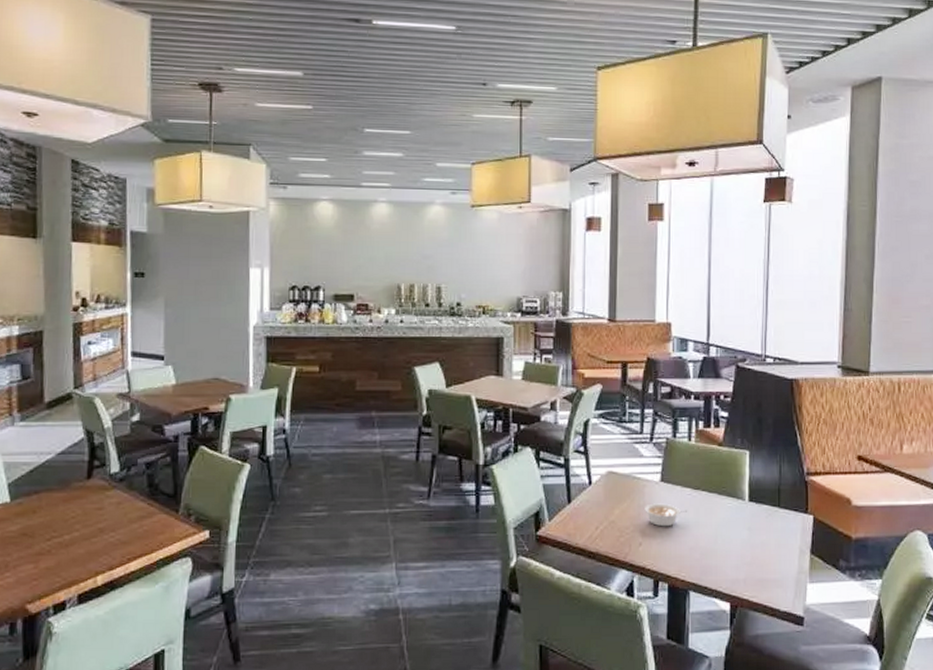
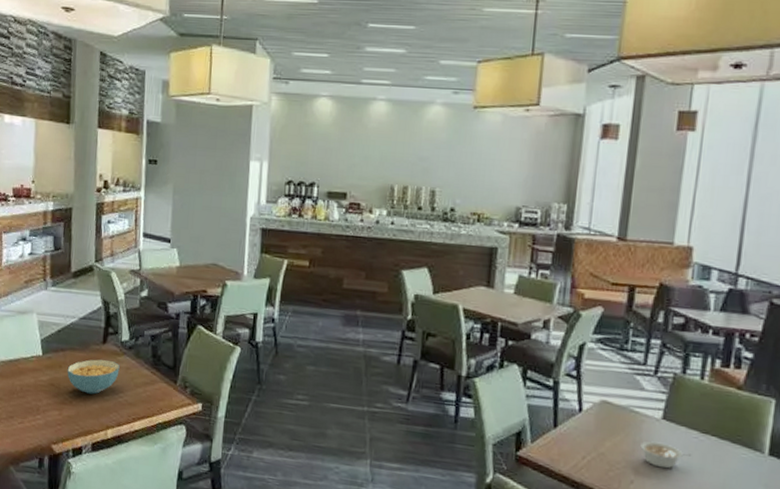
cereal bowl: none [43,498,109,539] -> present [67,359,120,395]

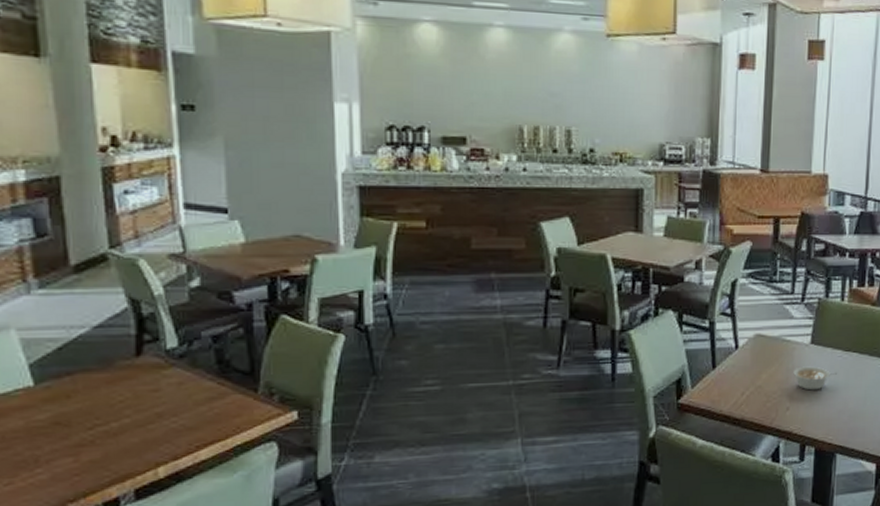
cereal bowl: present [67,359,120,395] -> none [80,378,168,426]

